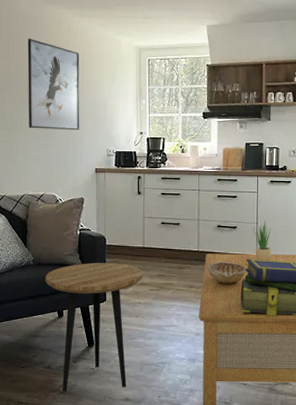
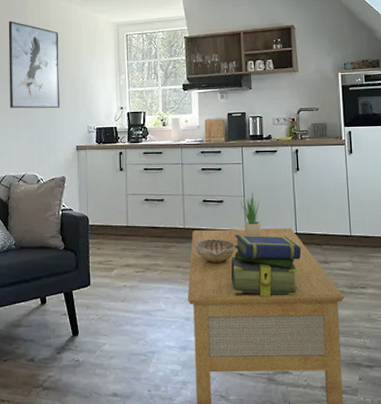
side table: present [45,263,143,392] -> none [27,244,128,388]

